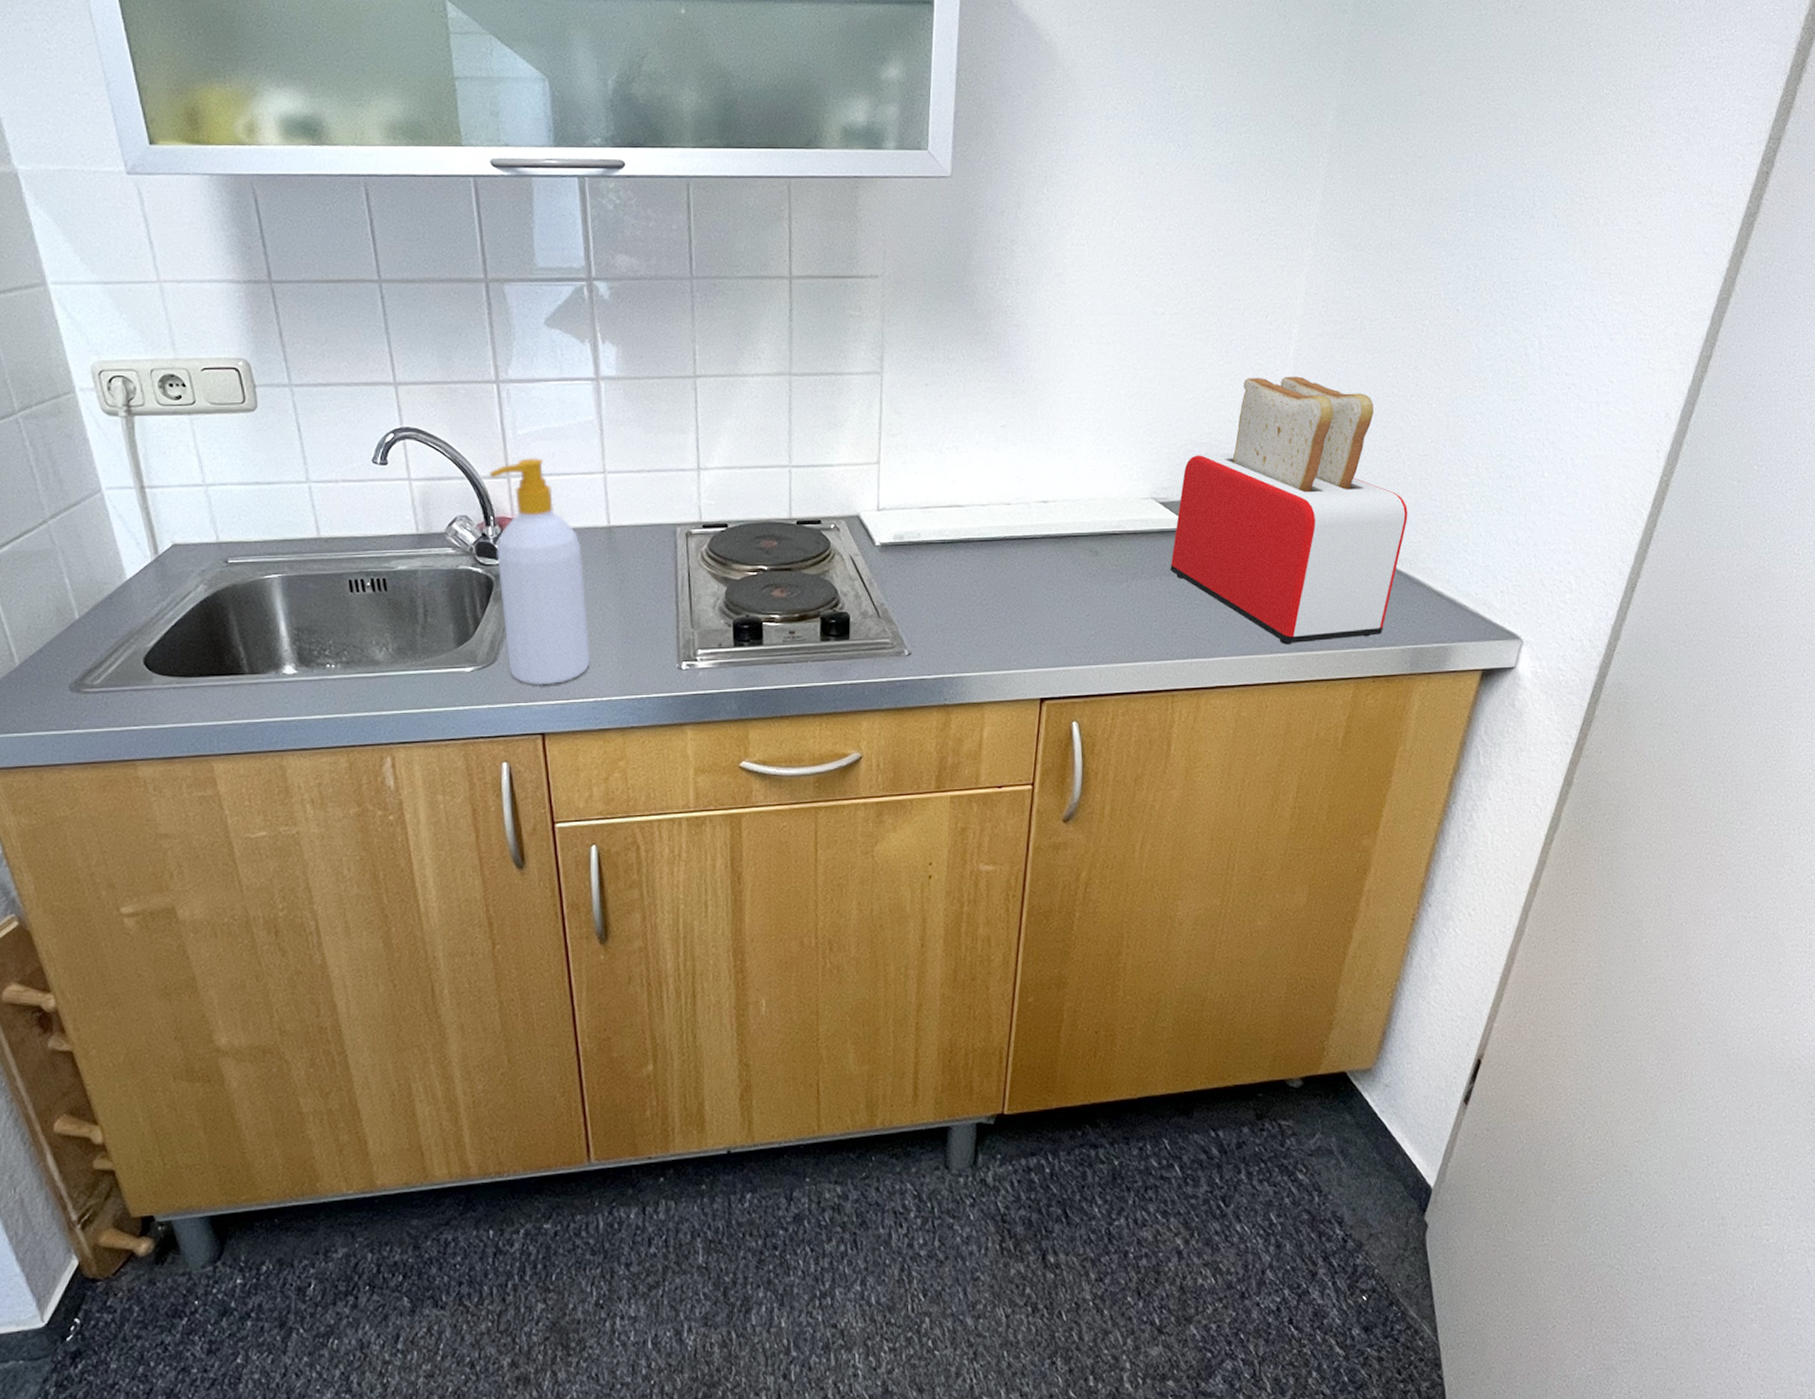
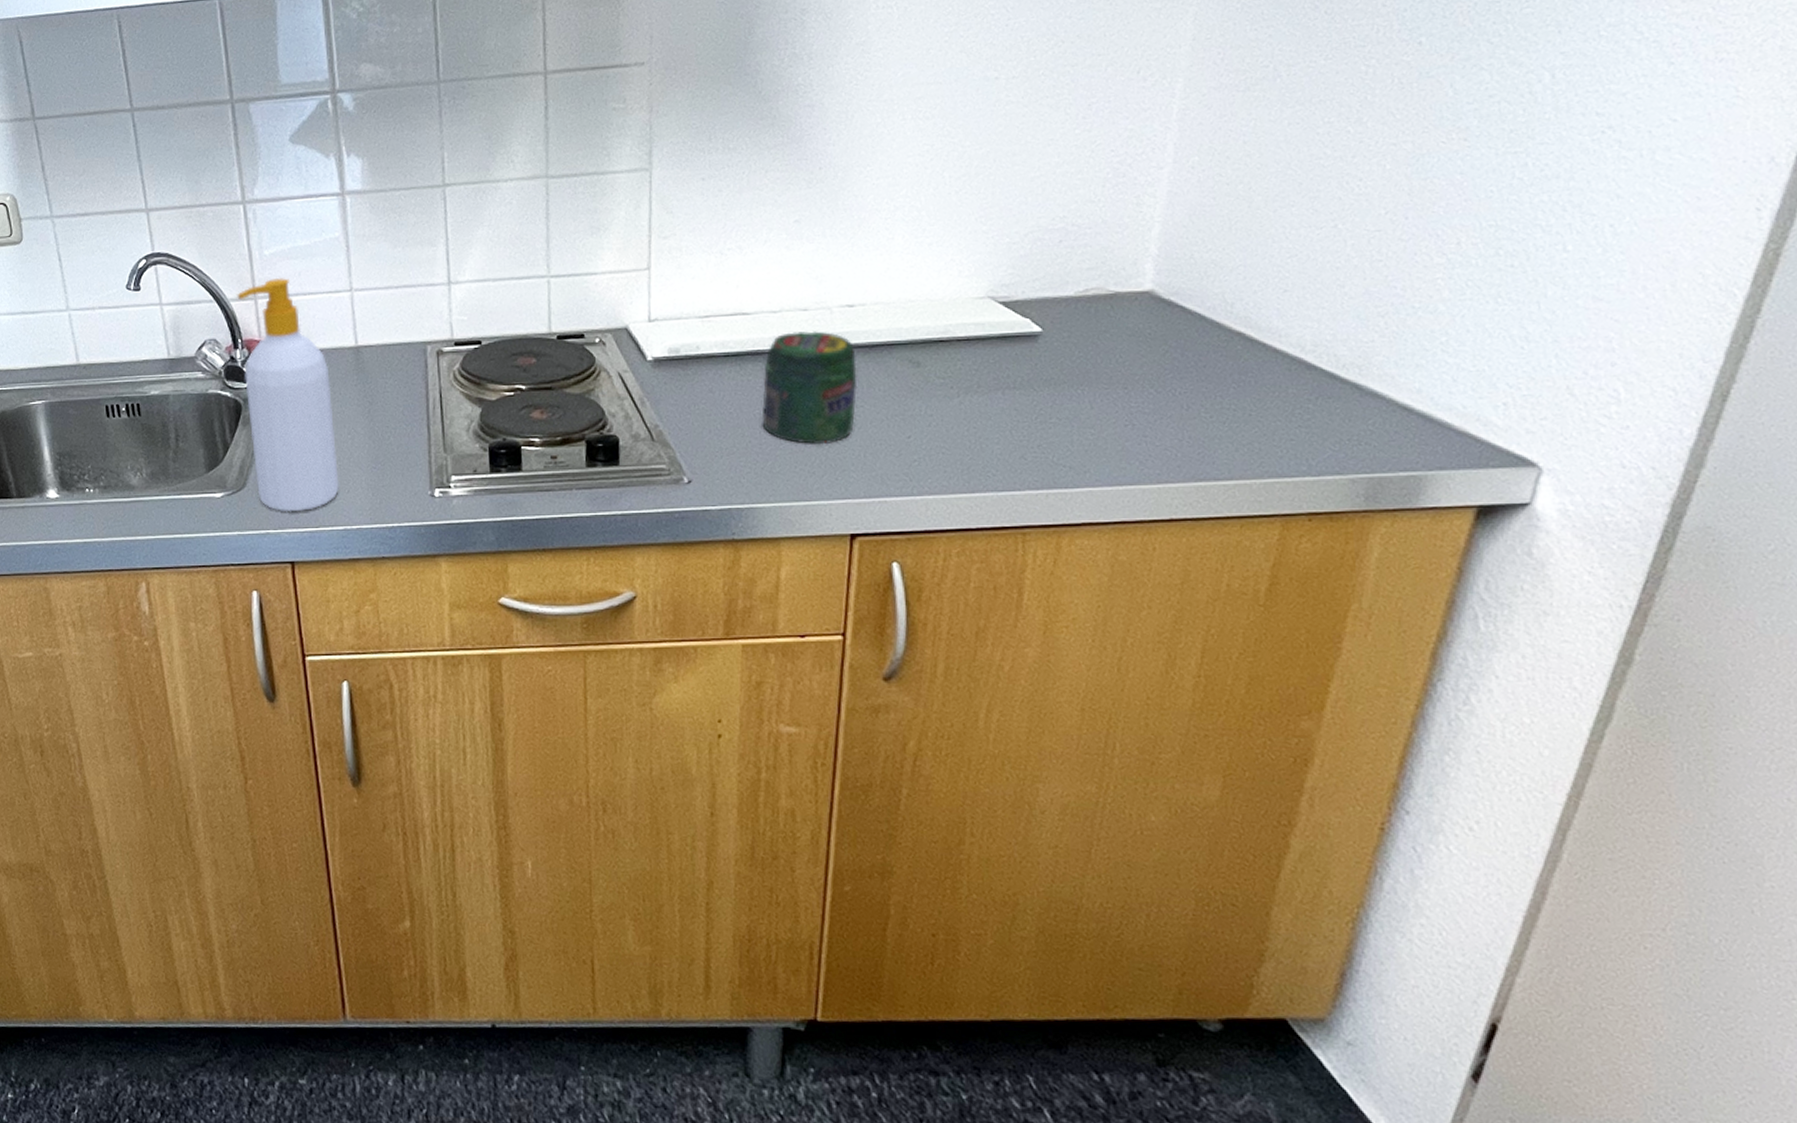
jar: none [971,523,1049,621] -> present [762,331,858,444]
toaster: present [1170,376,1408,645] -> none [1015,141,1354,472]

